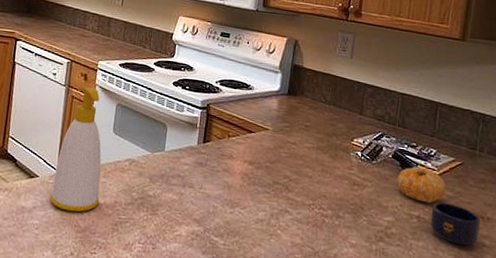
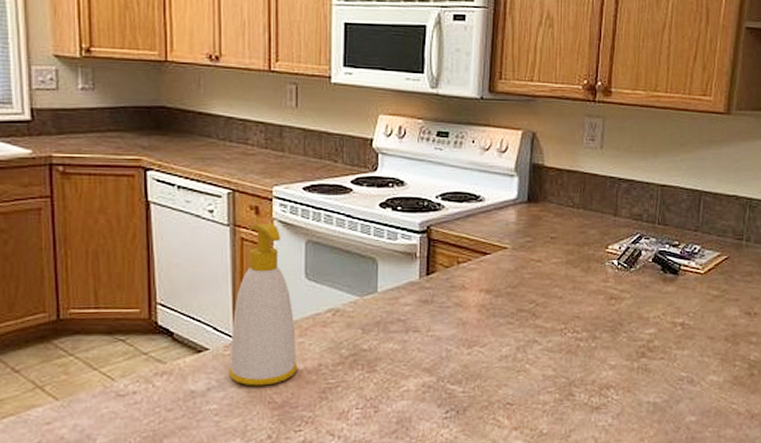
fruit: present [396,166,447,203] -> none [658,268,712,307]
mug: present [430,202,481,245] -> none [696,303,748,346]

